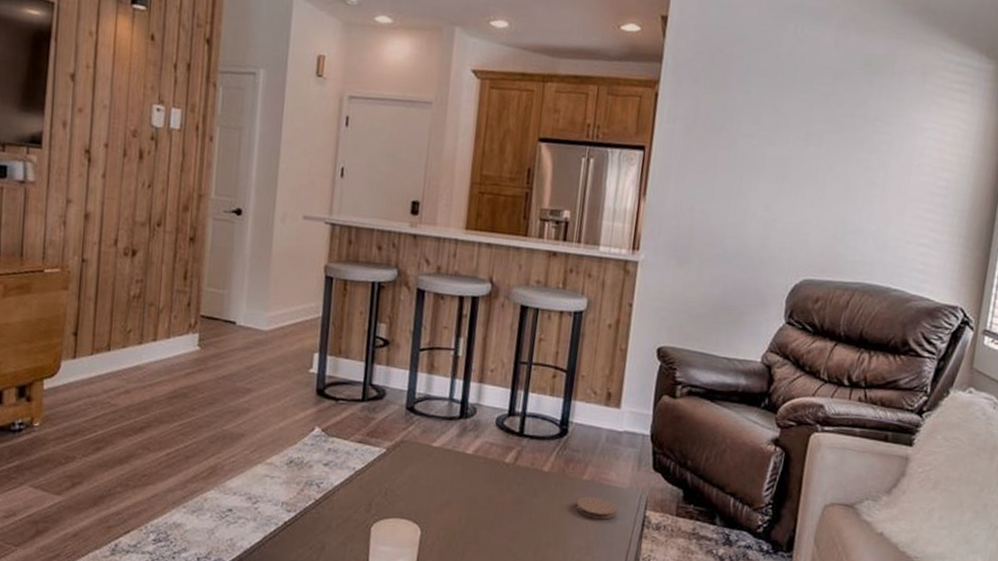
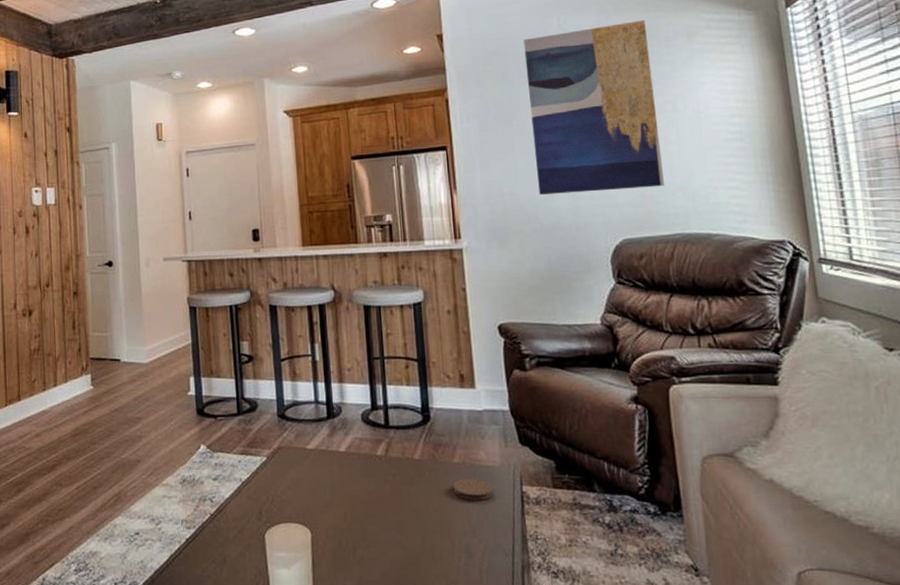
wall art: none [731,41,885,231] -> present [523,20,664,195]

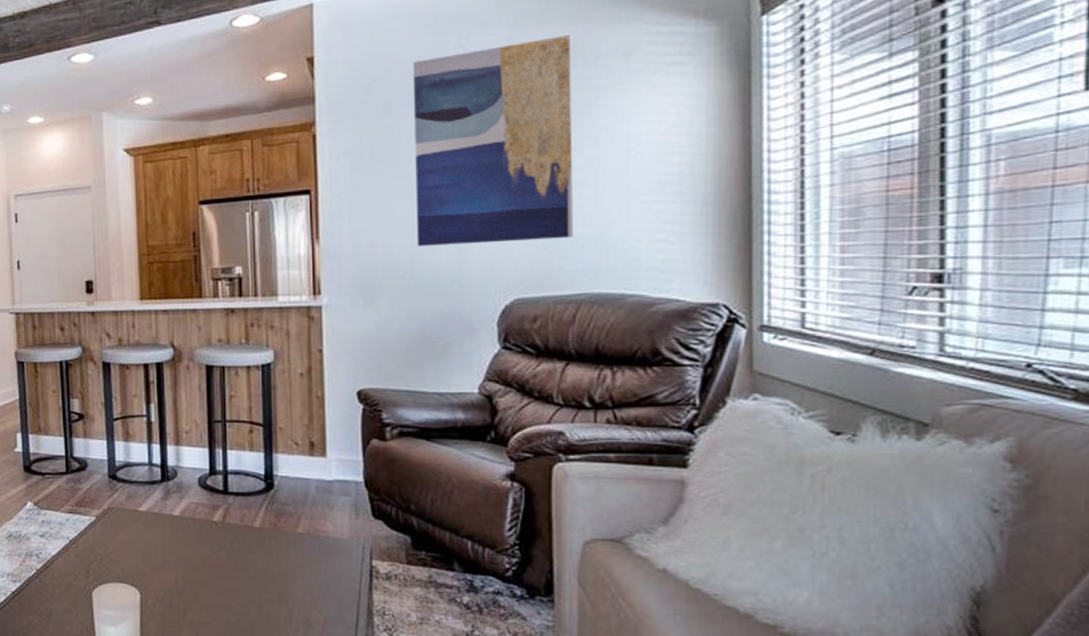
coaster: present [453,478,493,501] -> none [295,549,338,573]

